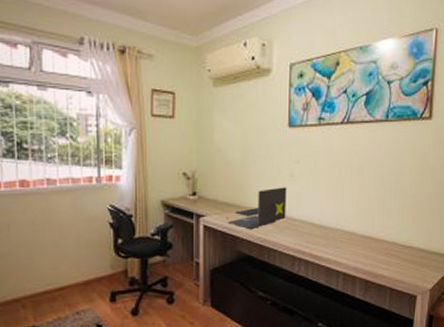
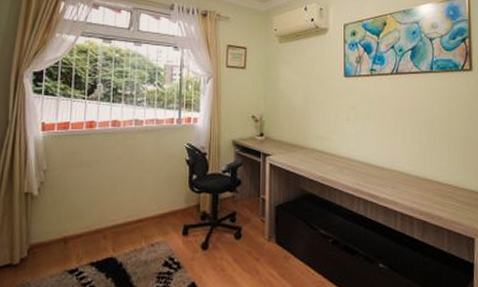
laptop: present [226,187,287,230] -> none [290,130,345,169]

